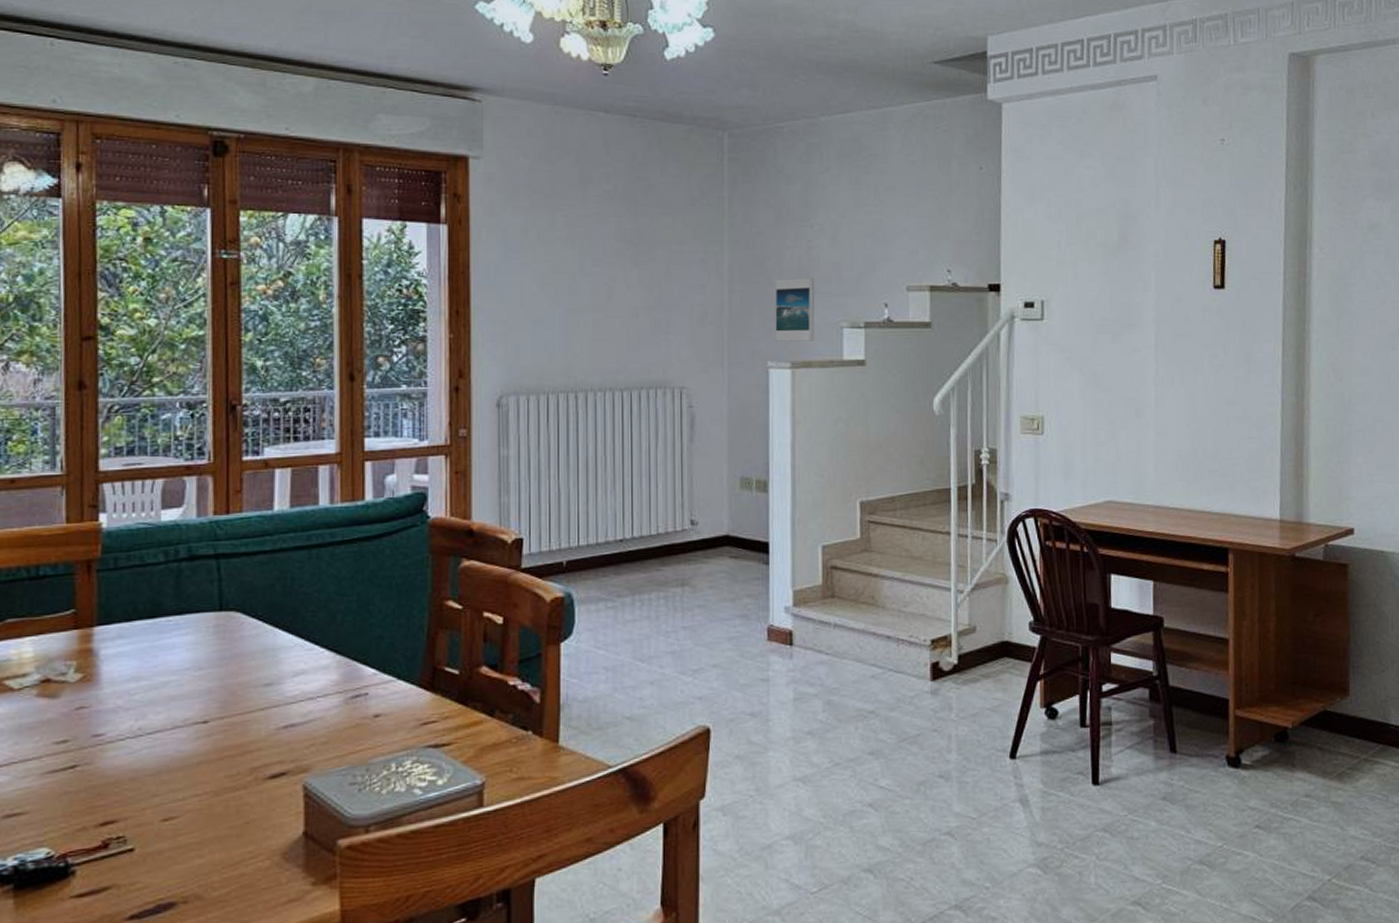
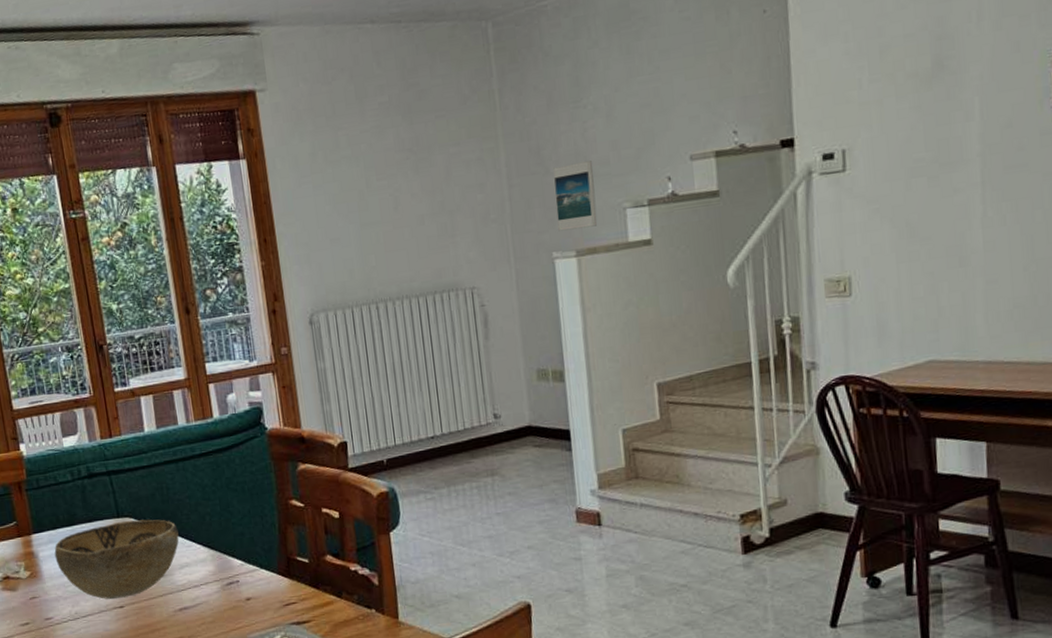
decorative bowl: none [122,615,298,713] -> present [54,519,179,600]

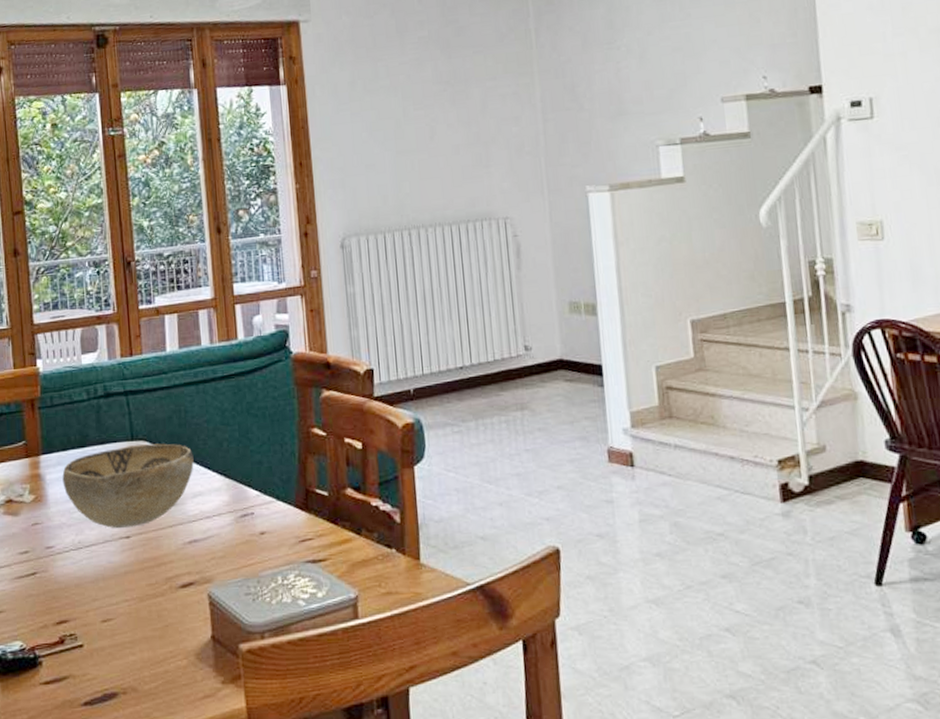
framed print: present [553,161,597,231] -> none [587,99,631,166]

